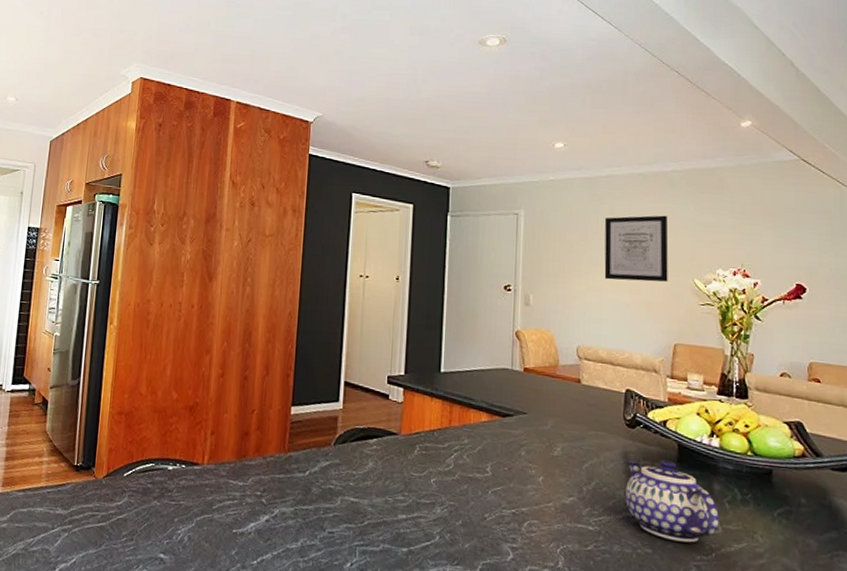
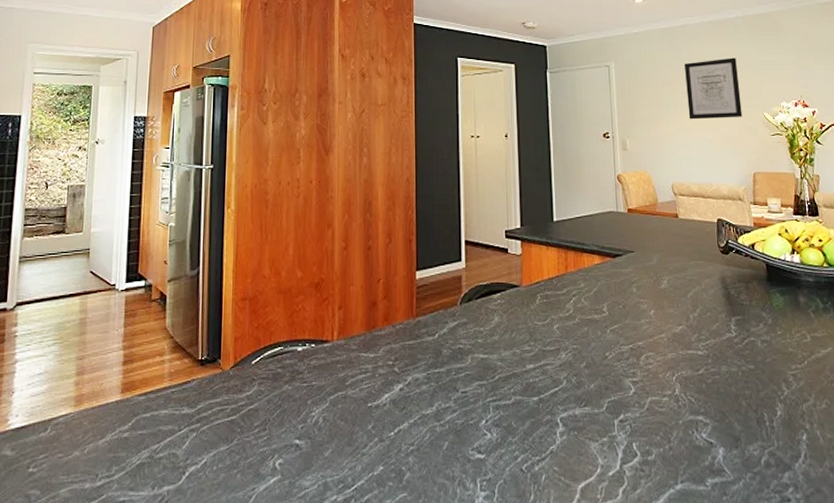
teapot: present [626,459,719,543] -> none [724,279,808,355]

